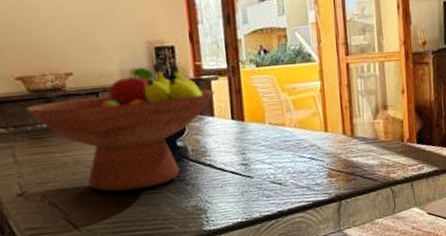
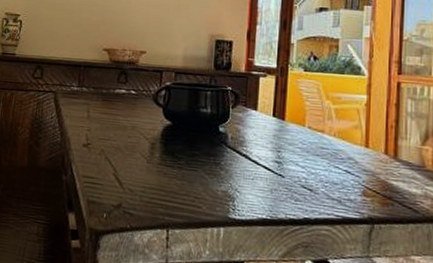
fruit bowl: present [25,62,215,192] -> none [105,53,262,164]

